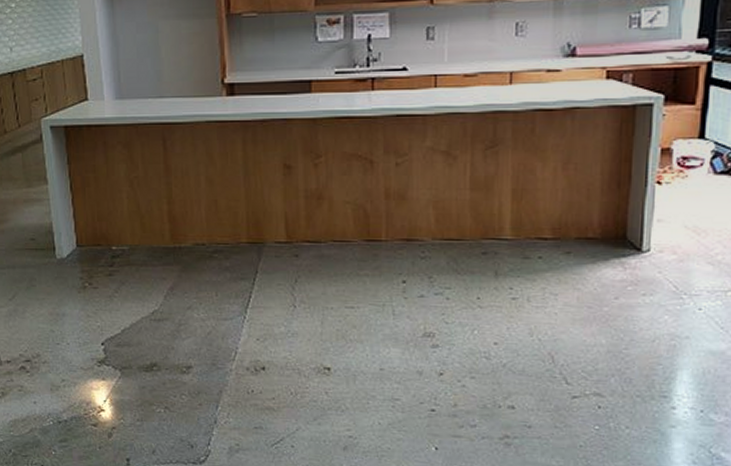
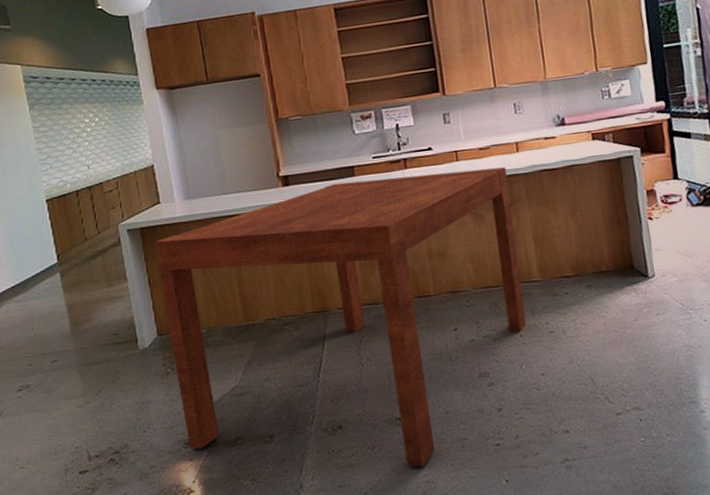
dining table: none [79,98,493,421] -> present [154,167,527,468]

